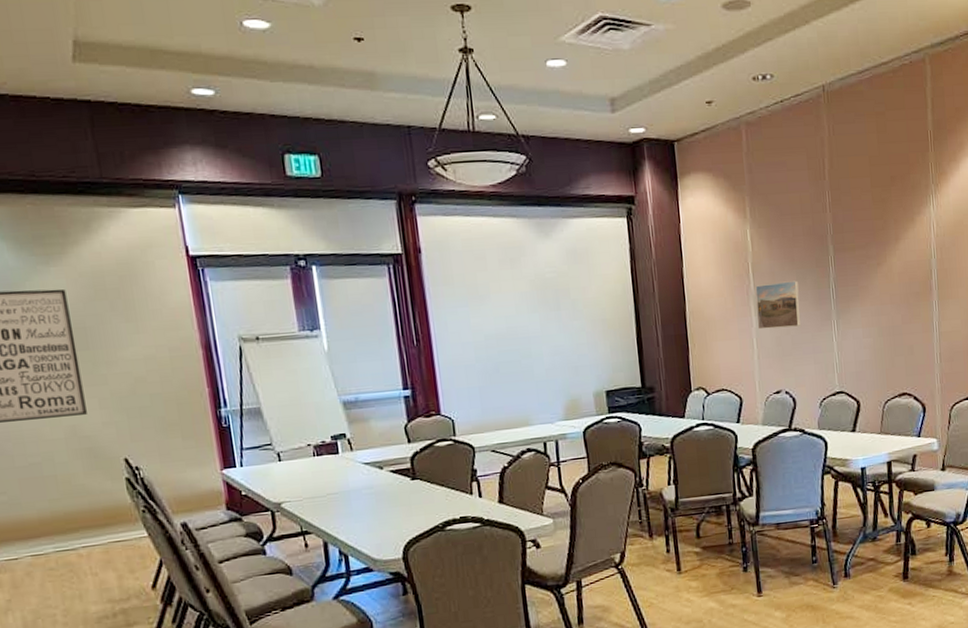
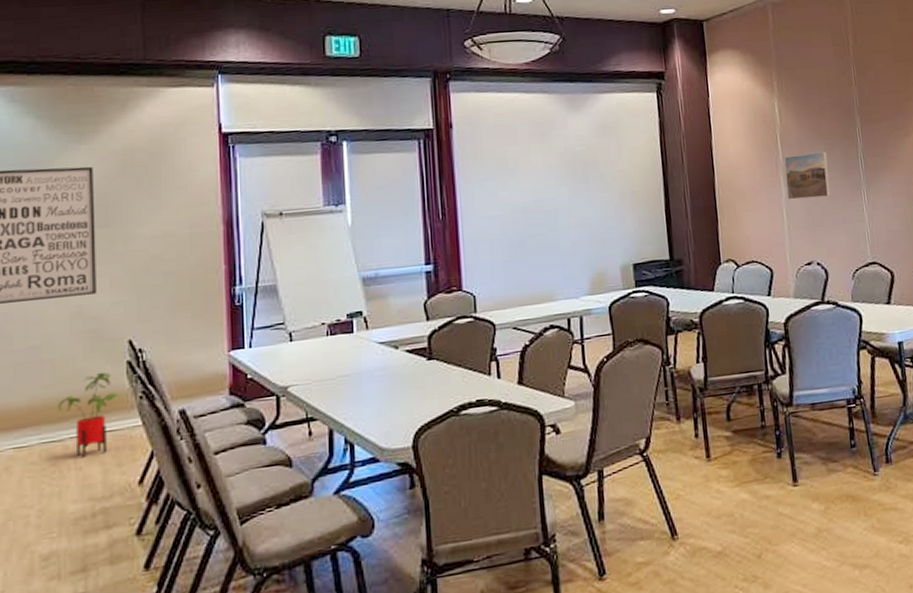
house plant: none [66,487,125,565] -> present [57,371,121,458]

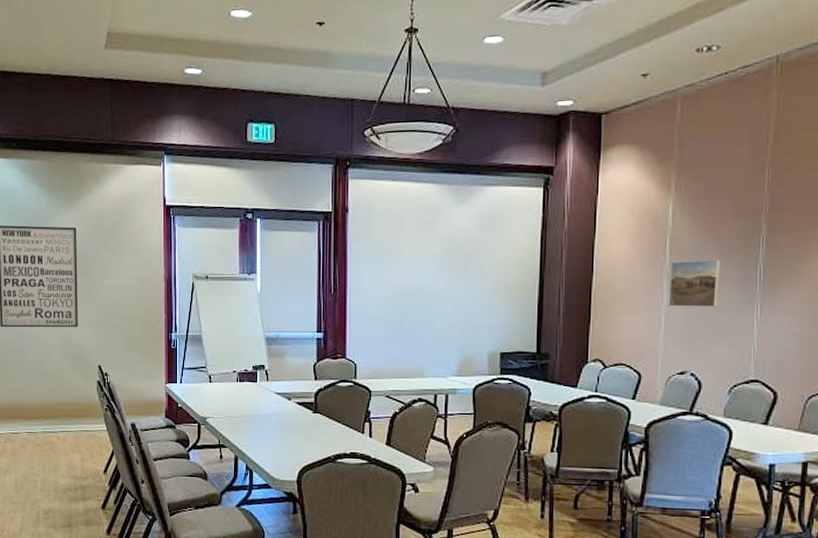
house plant: present [57,371,121,458] -> none [53,386,94,447]

